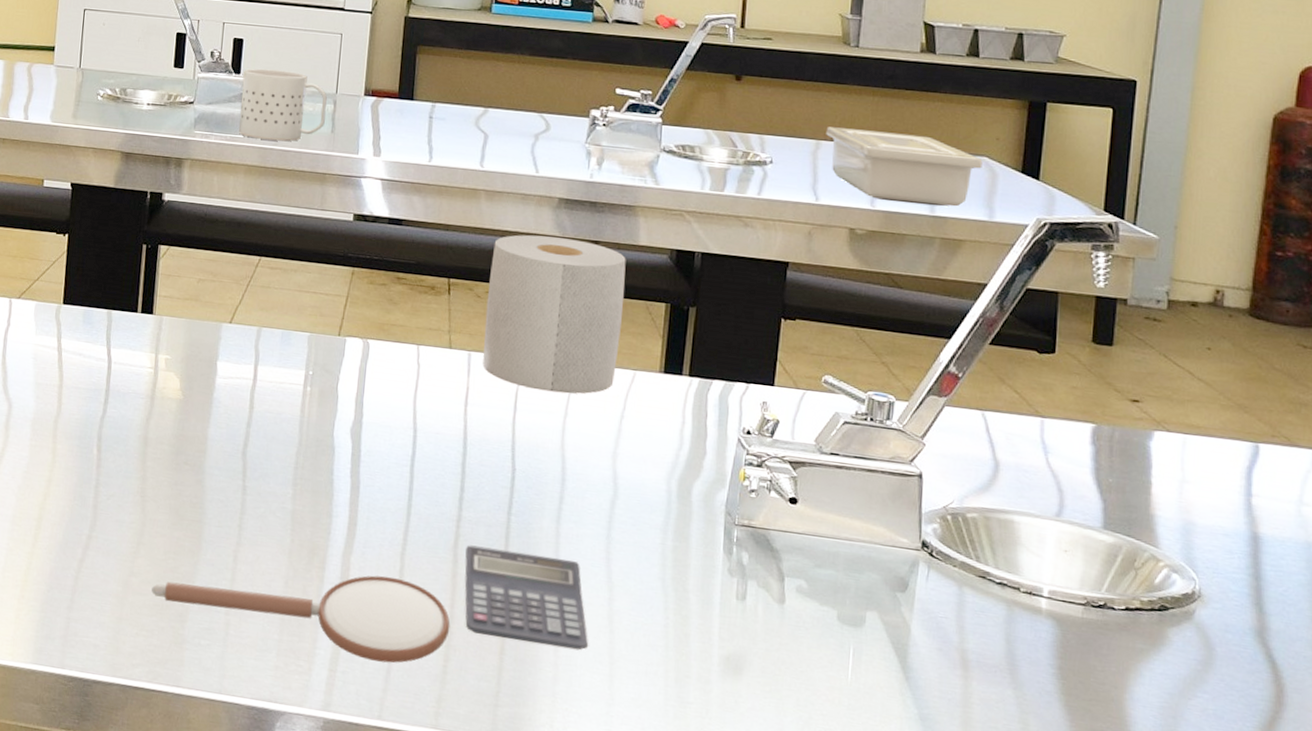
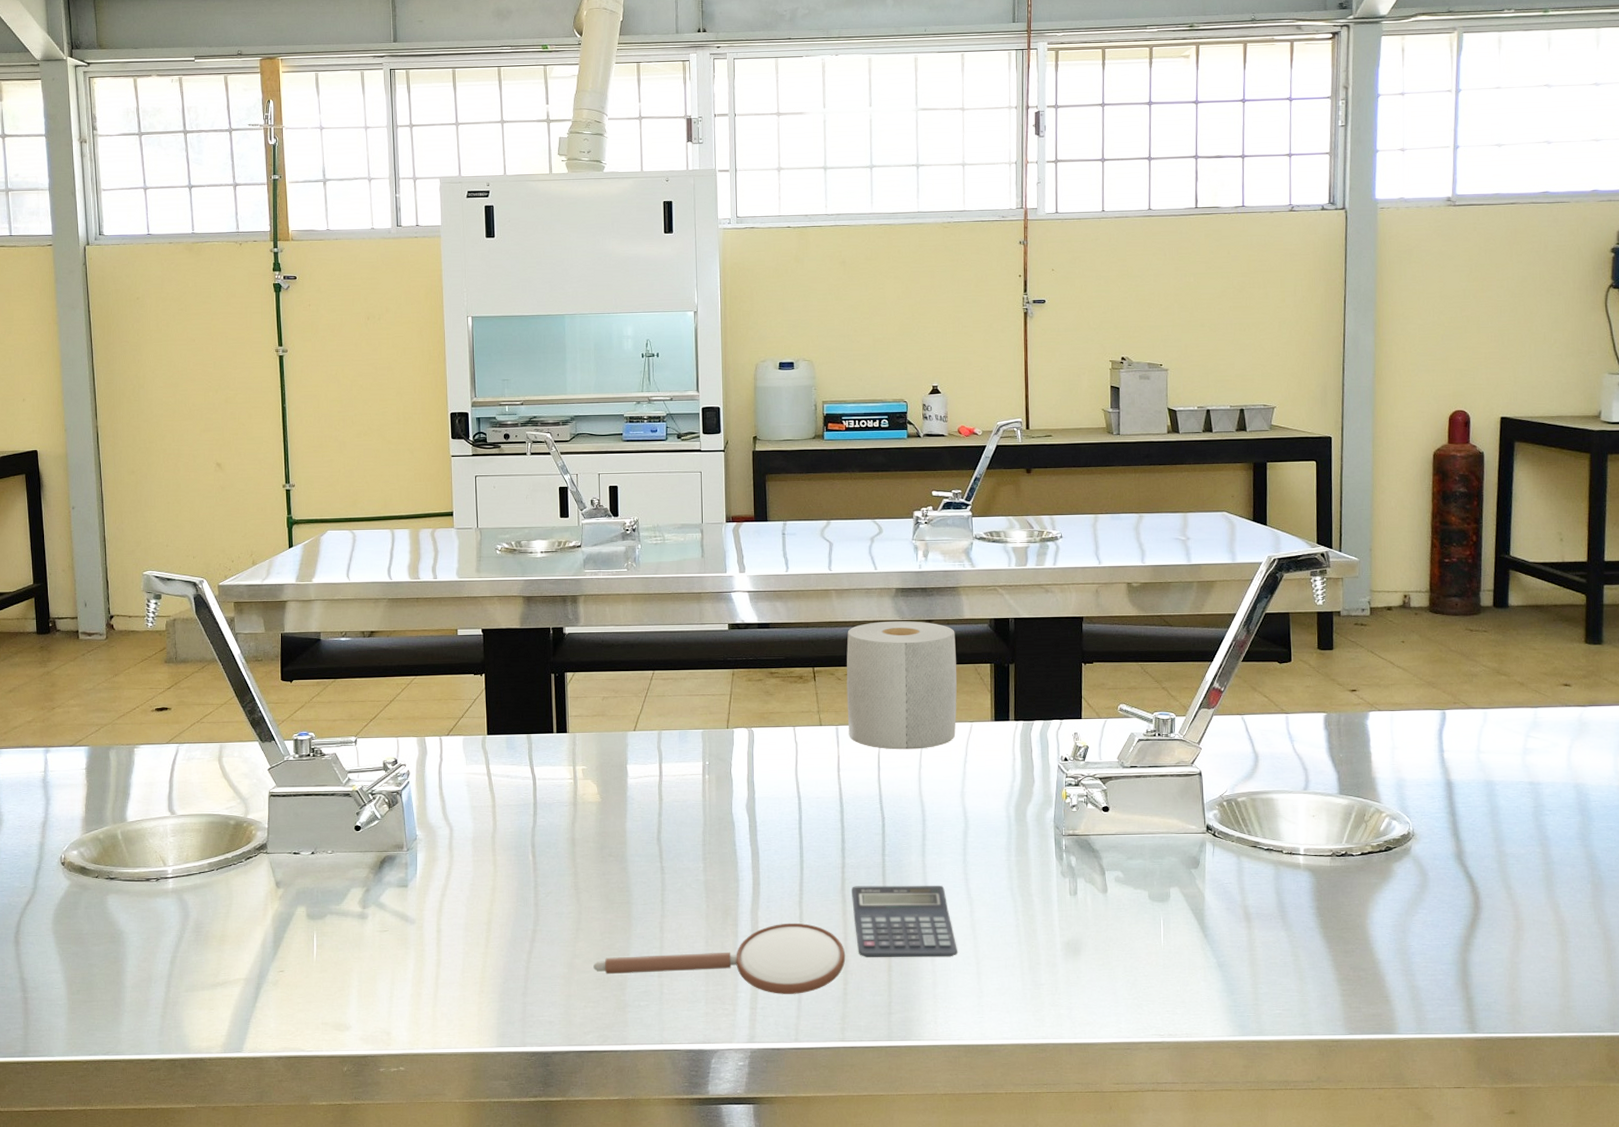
mug: present [238,68,328,142] -> none [621,509,696,570]
tray: present [826,127,983,207] -> none [1101,500,1223,557]

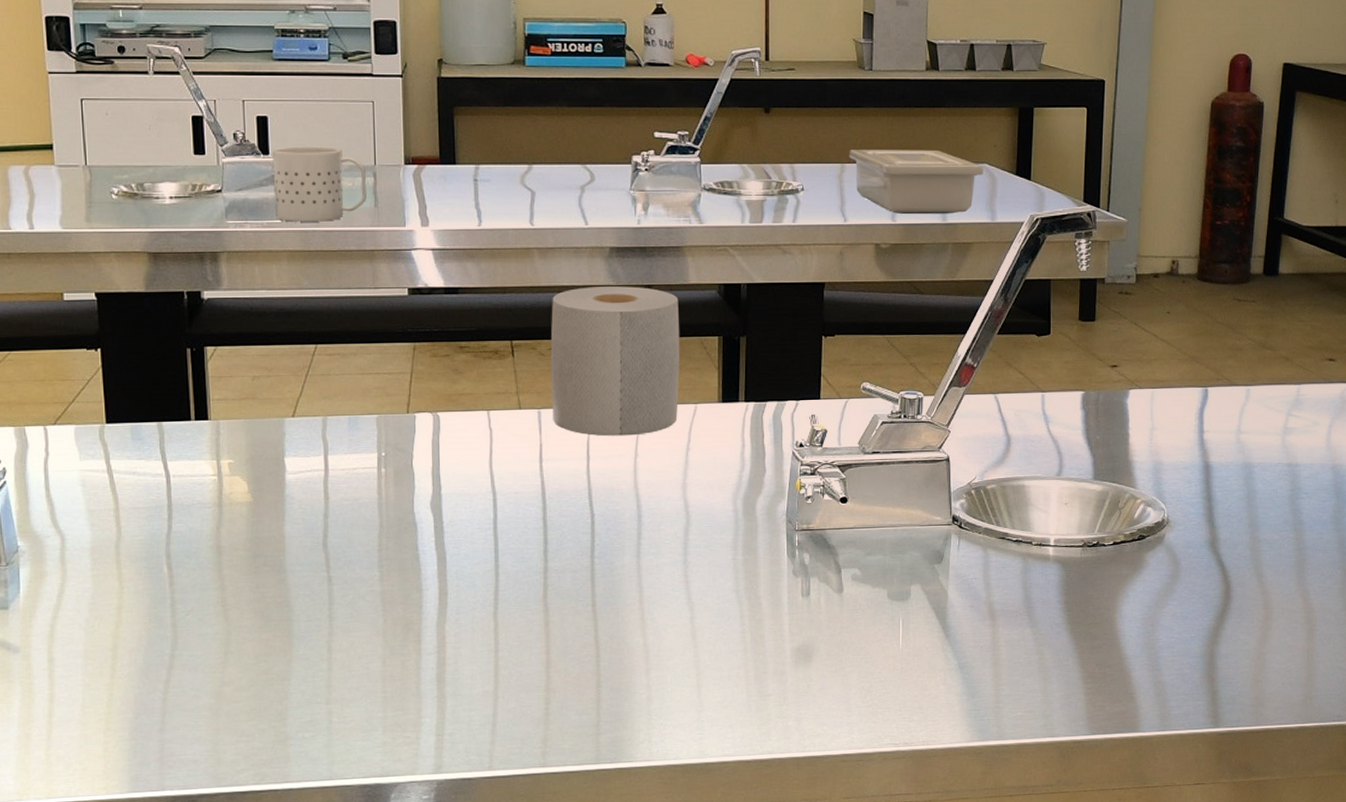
magnifying glass: present [593,922,846,994] -> none [246,636,548,718]
mug: none [621,509,696,570] -> present [272,146,367,222]
calculator: present [852,885,959,958] -> none [555,589,677,673]
tray: none [1101,500,1223,557] -> present [849,149,984,215]

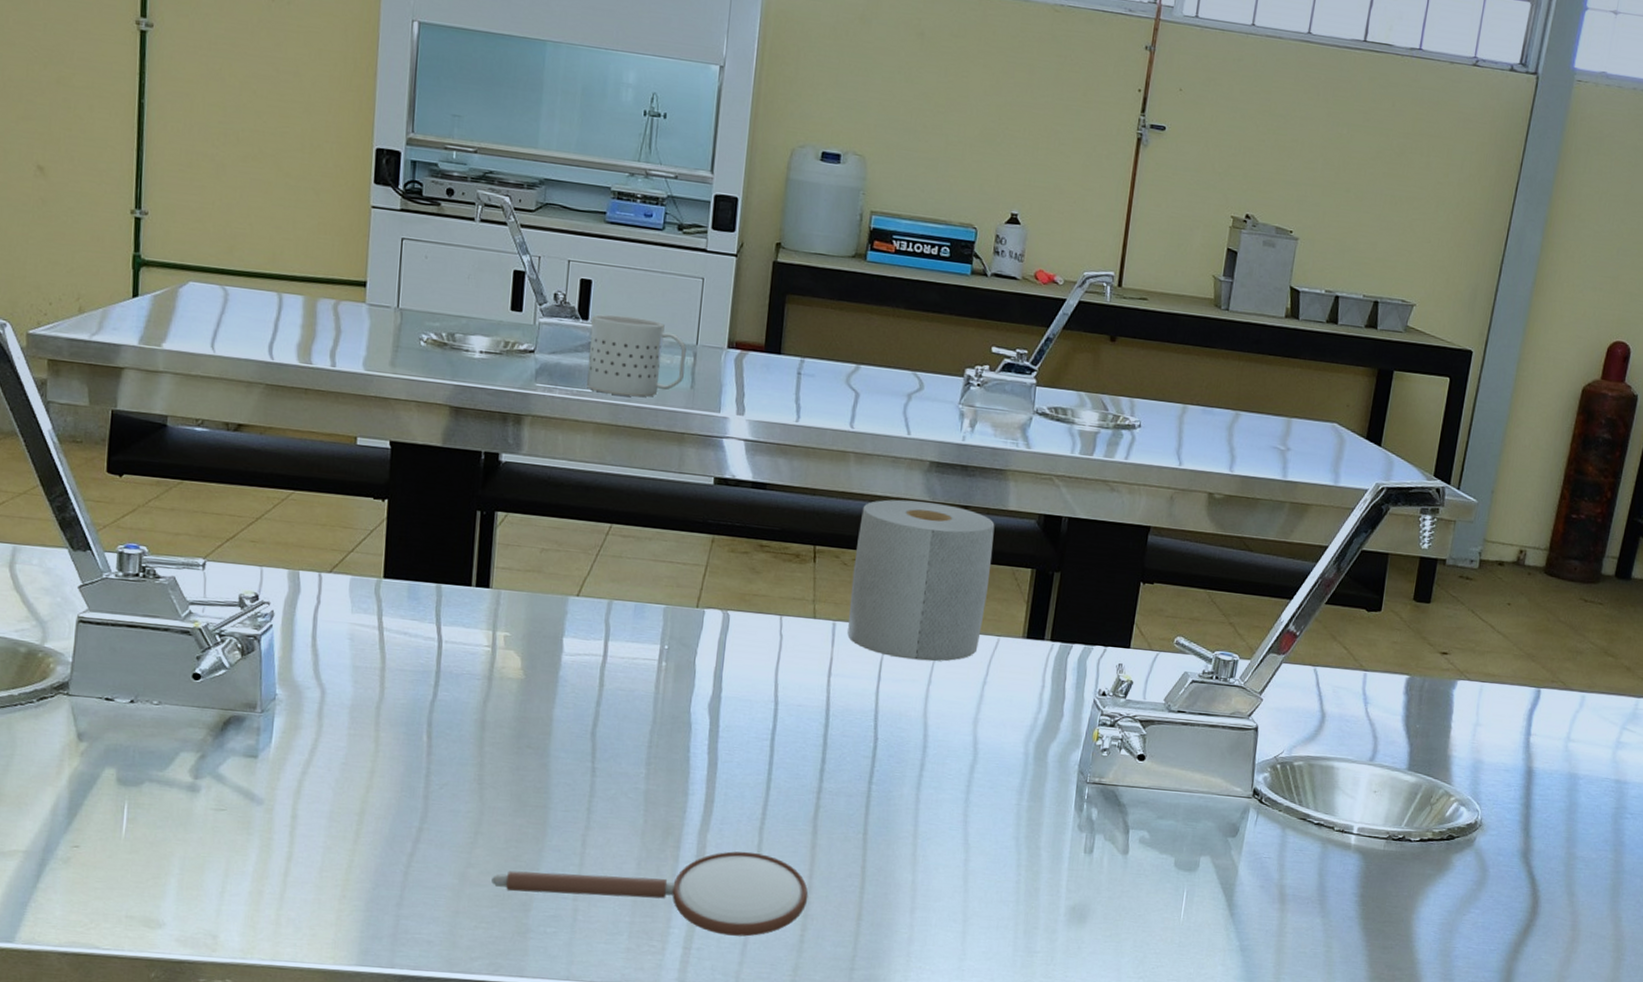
magnifying glass: none [246,636,548,718] -> present [491,851,809,937]
tray: present [849,149,984,215] -> none [1193,391,1333,472]

